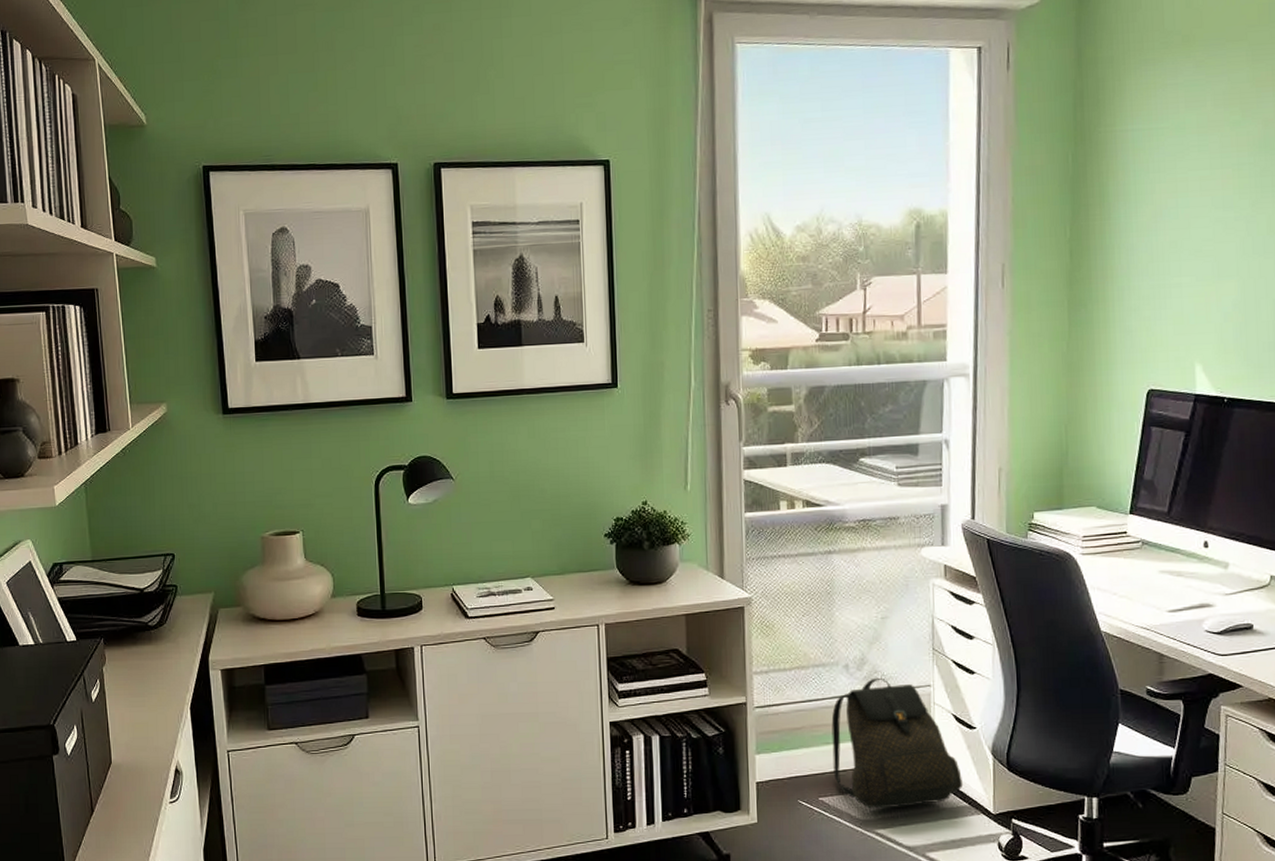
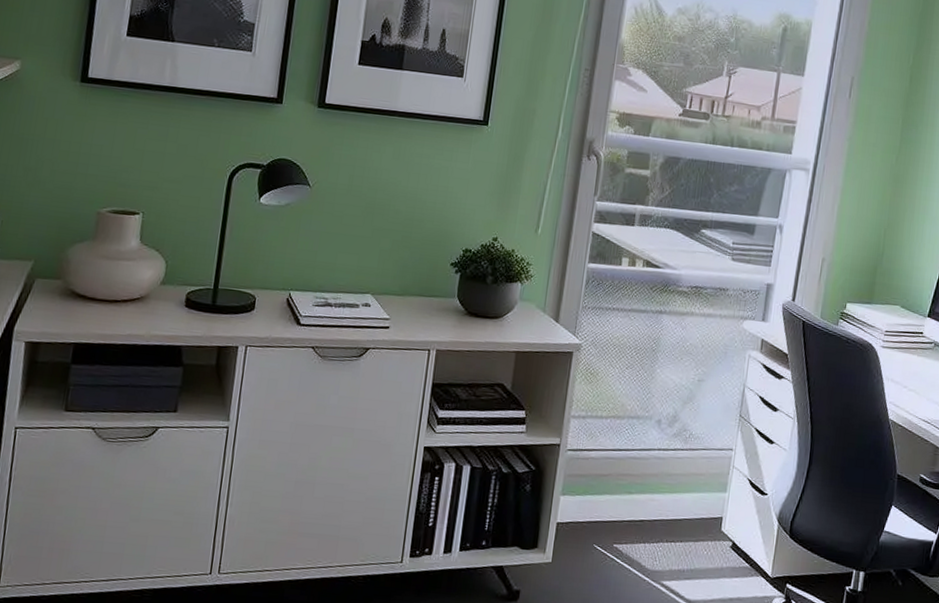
backpack: present [831,677,964,809] -> none [631,435,749,562]

